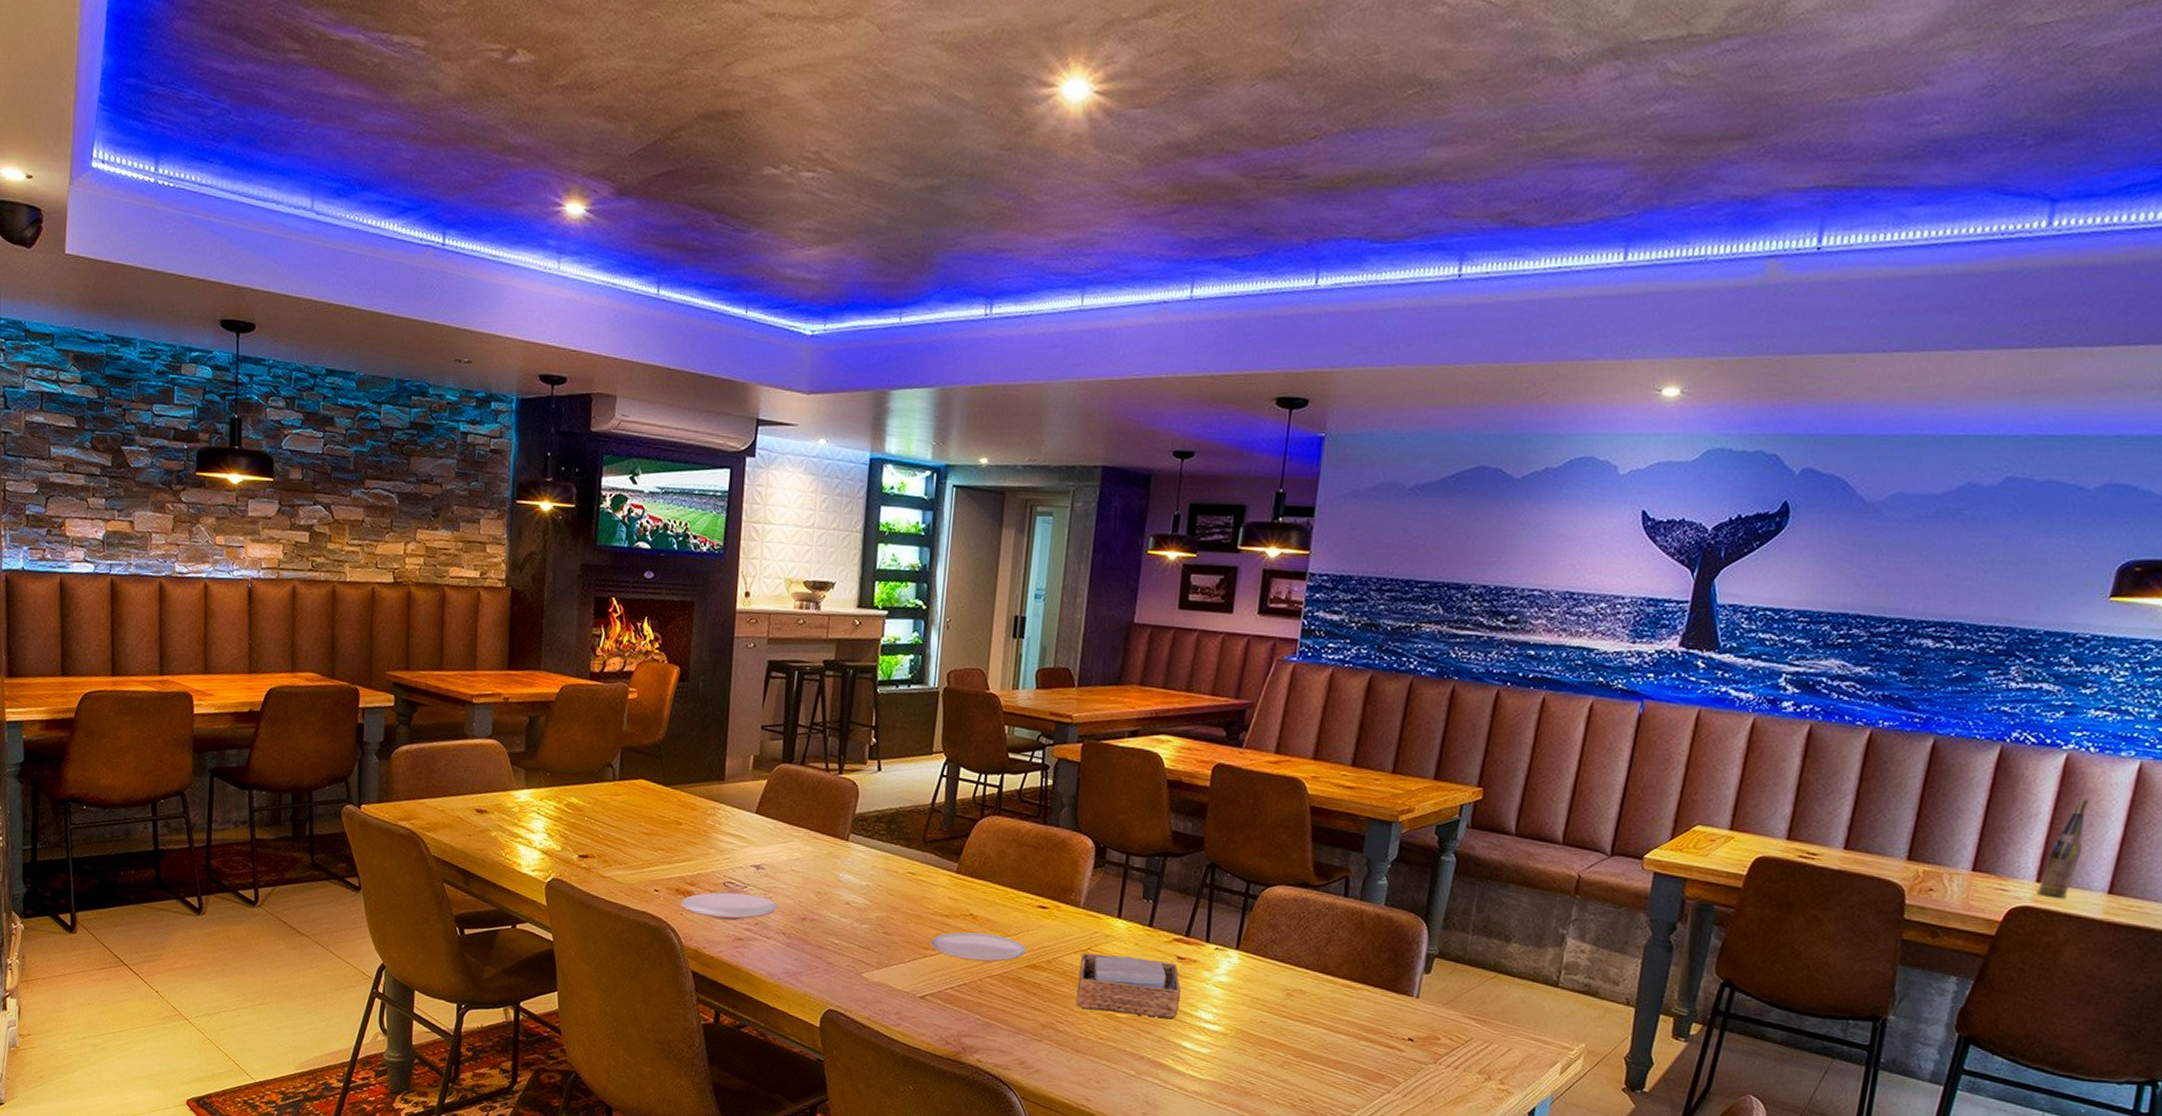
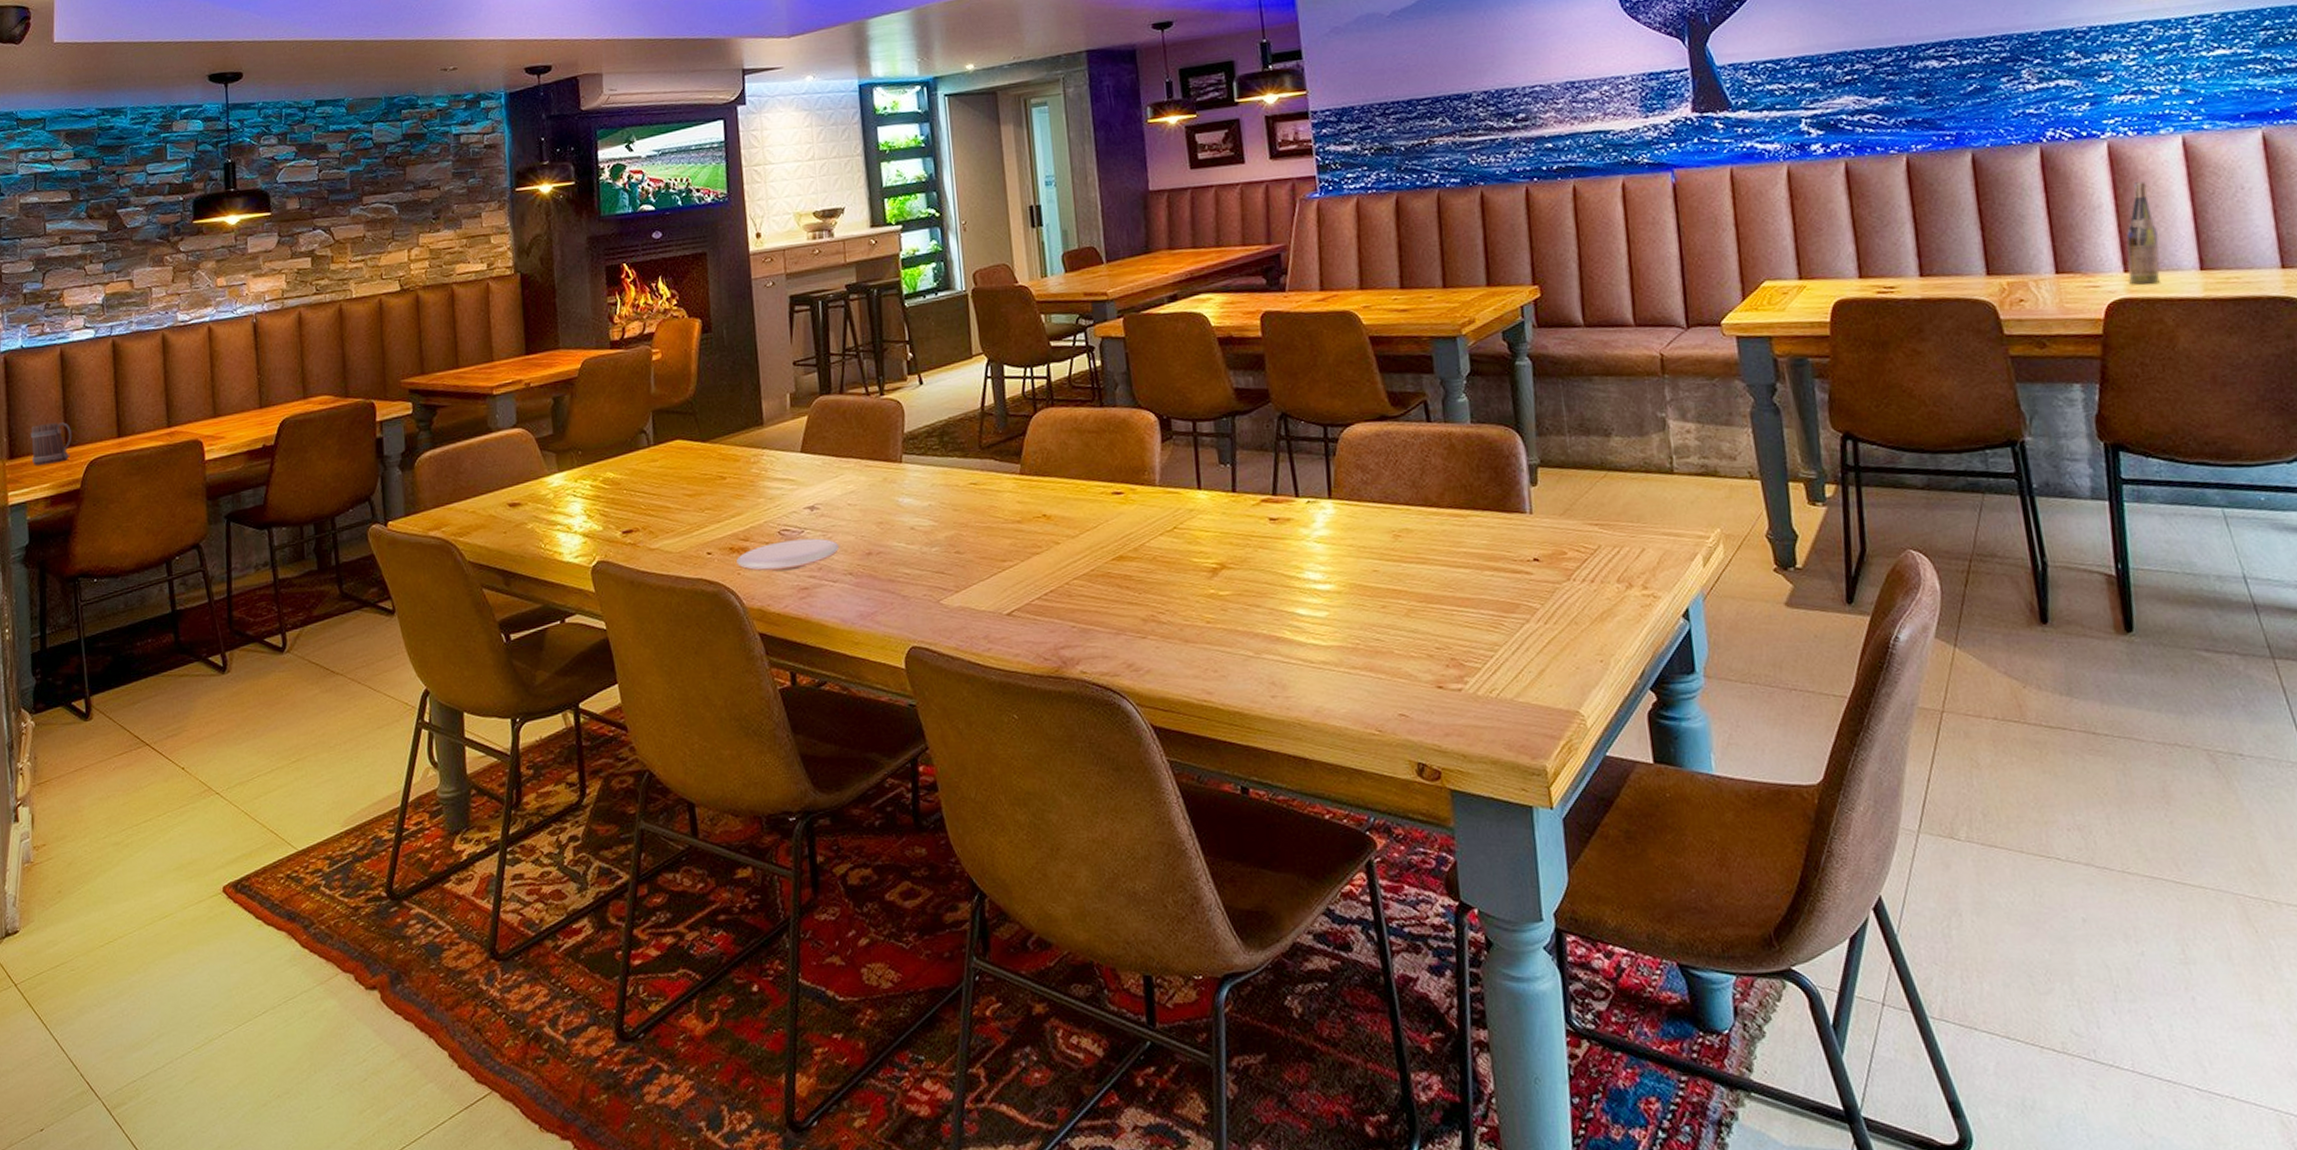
beer mug: none [29,648,69,690] -> present [31,422,73,467]
plate: present [931,932,1026,962] -> none [1007,532,1110,566]
napkin holder: present [1075,952,1181,1019] -> none [1168,526,1284,593]

